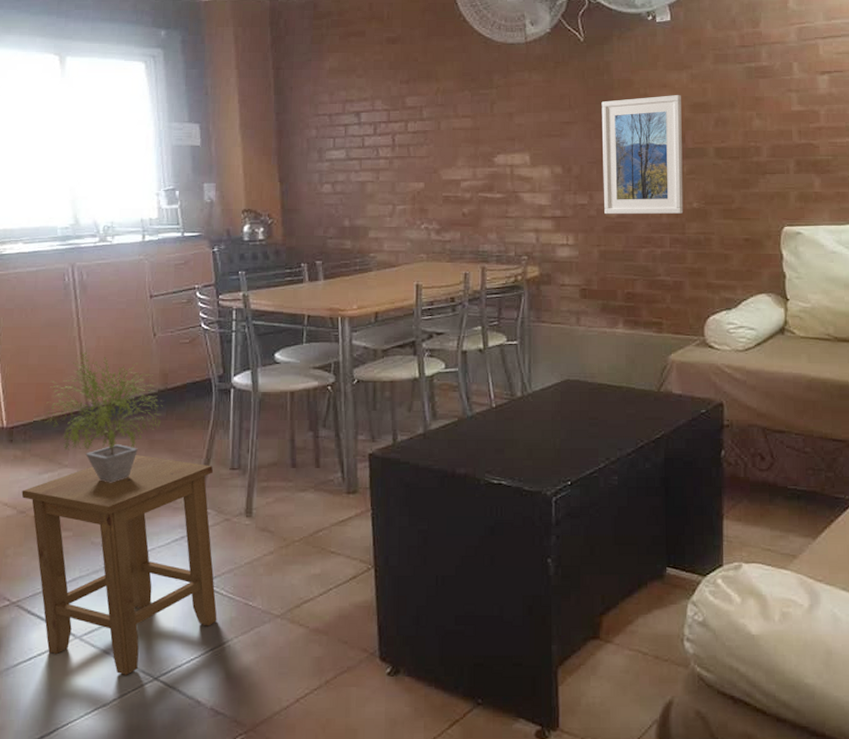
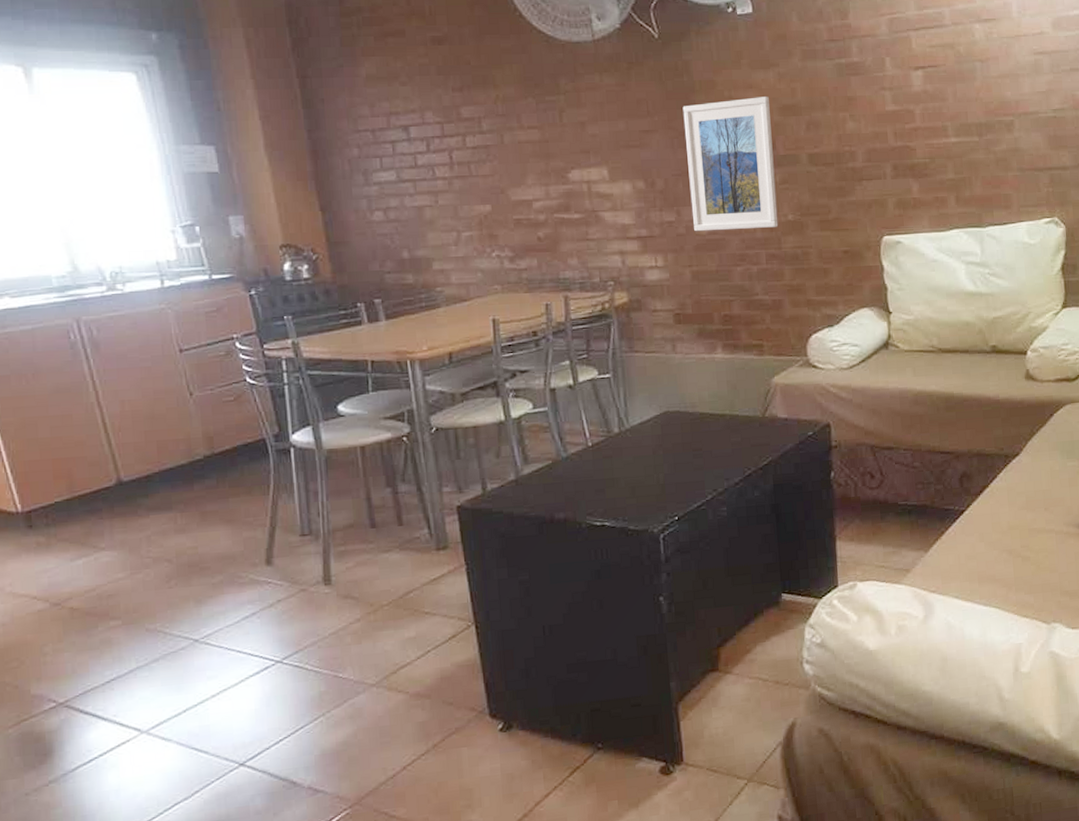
stool: present [21,454,217,675] -> none [52,528,305,765]
potted plant: present [43,351,163,483] -> none [66,418,212,563]

